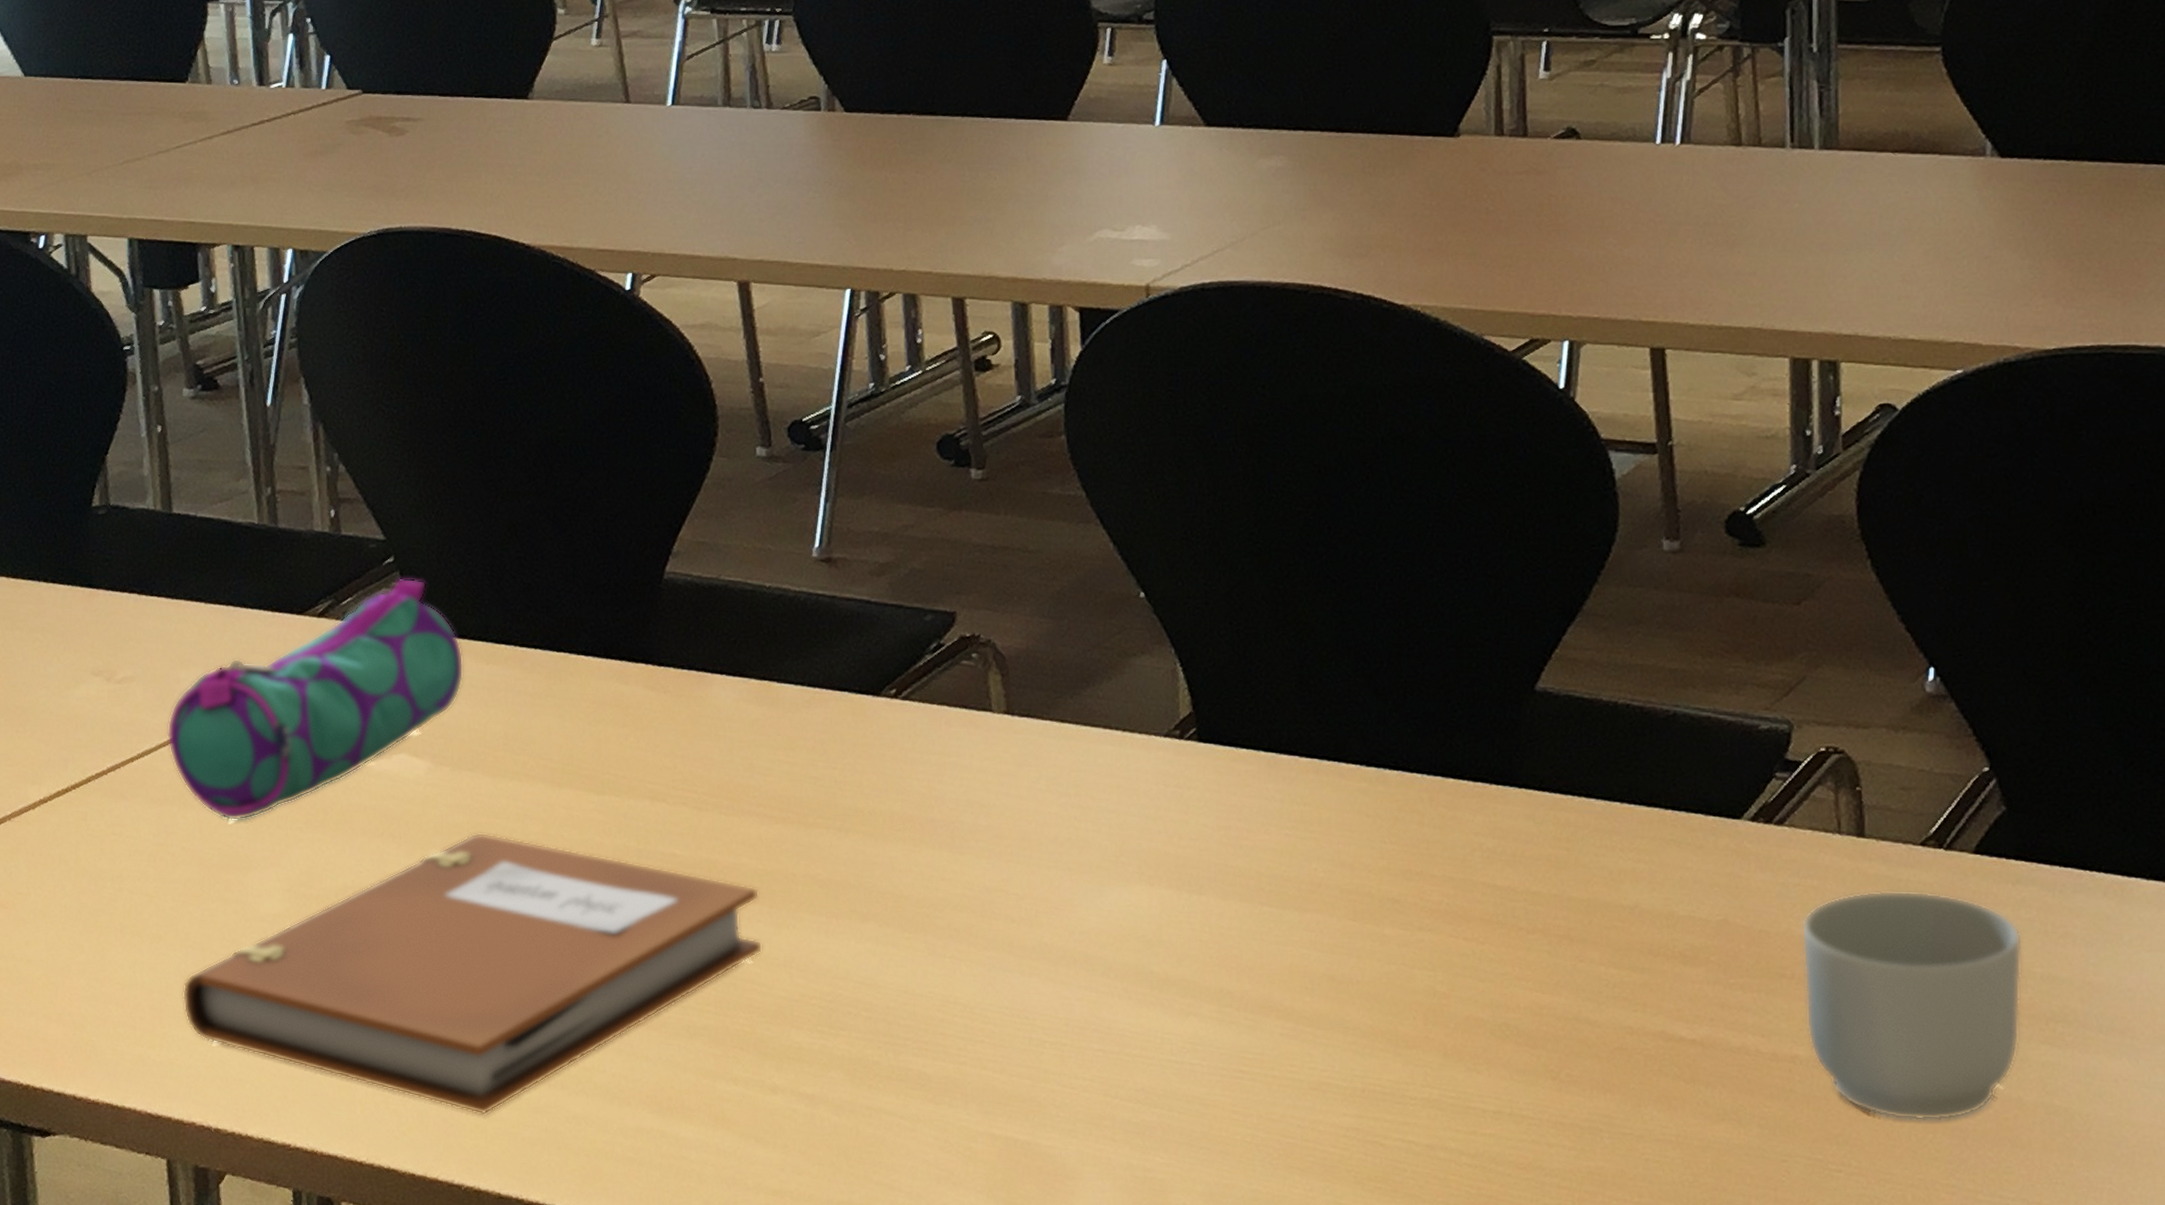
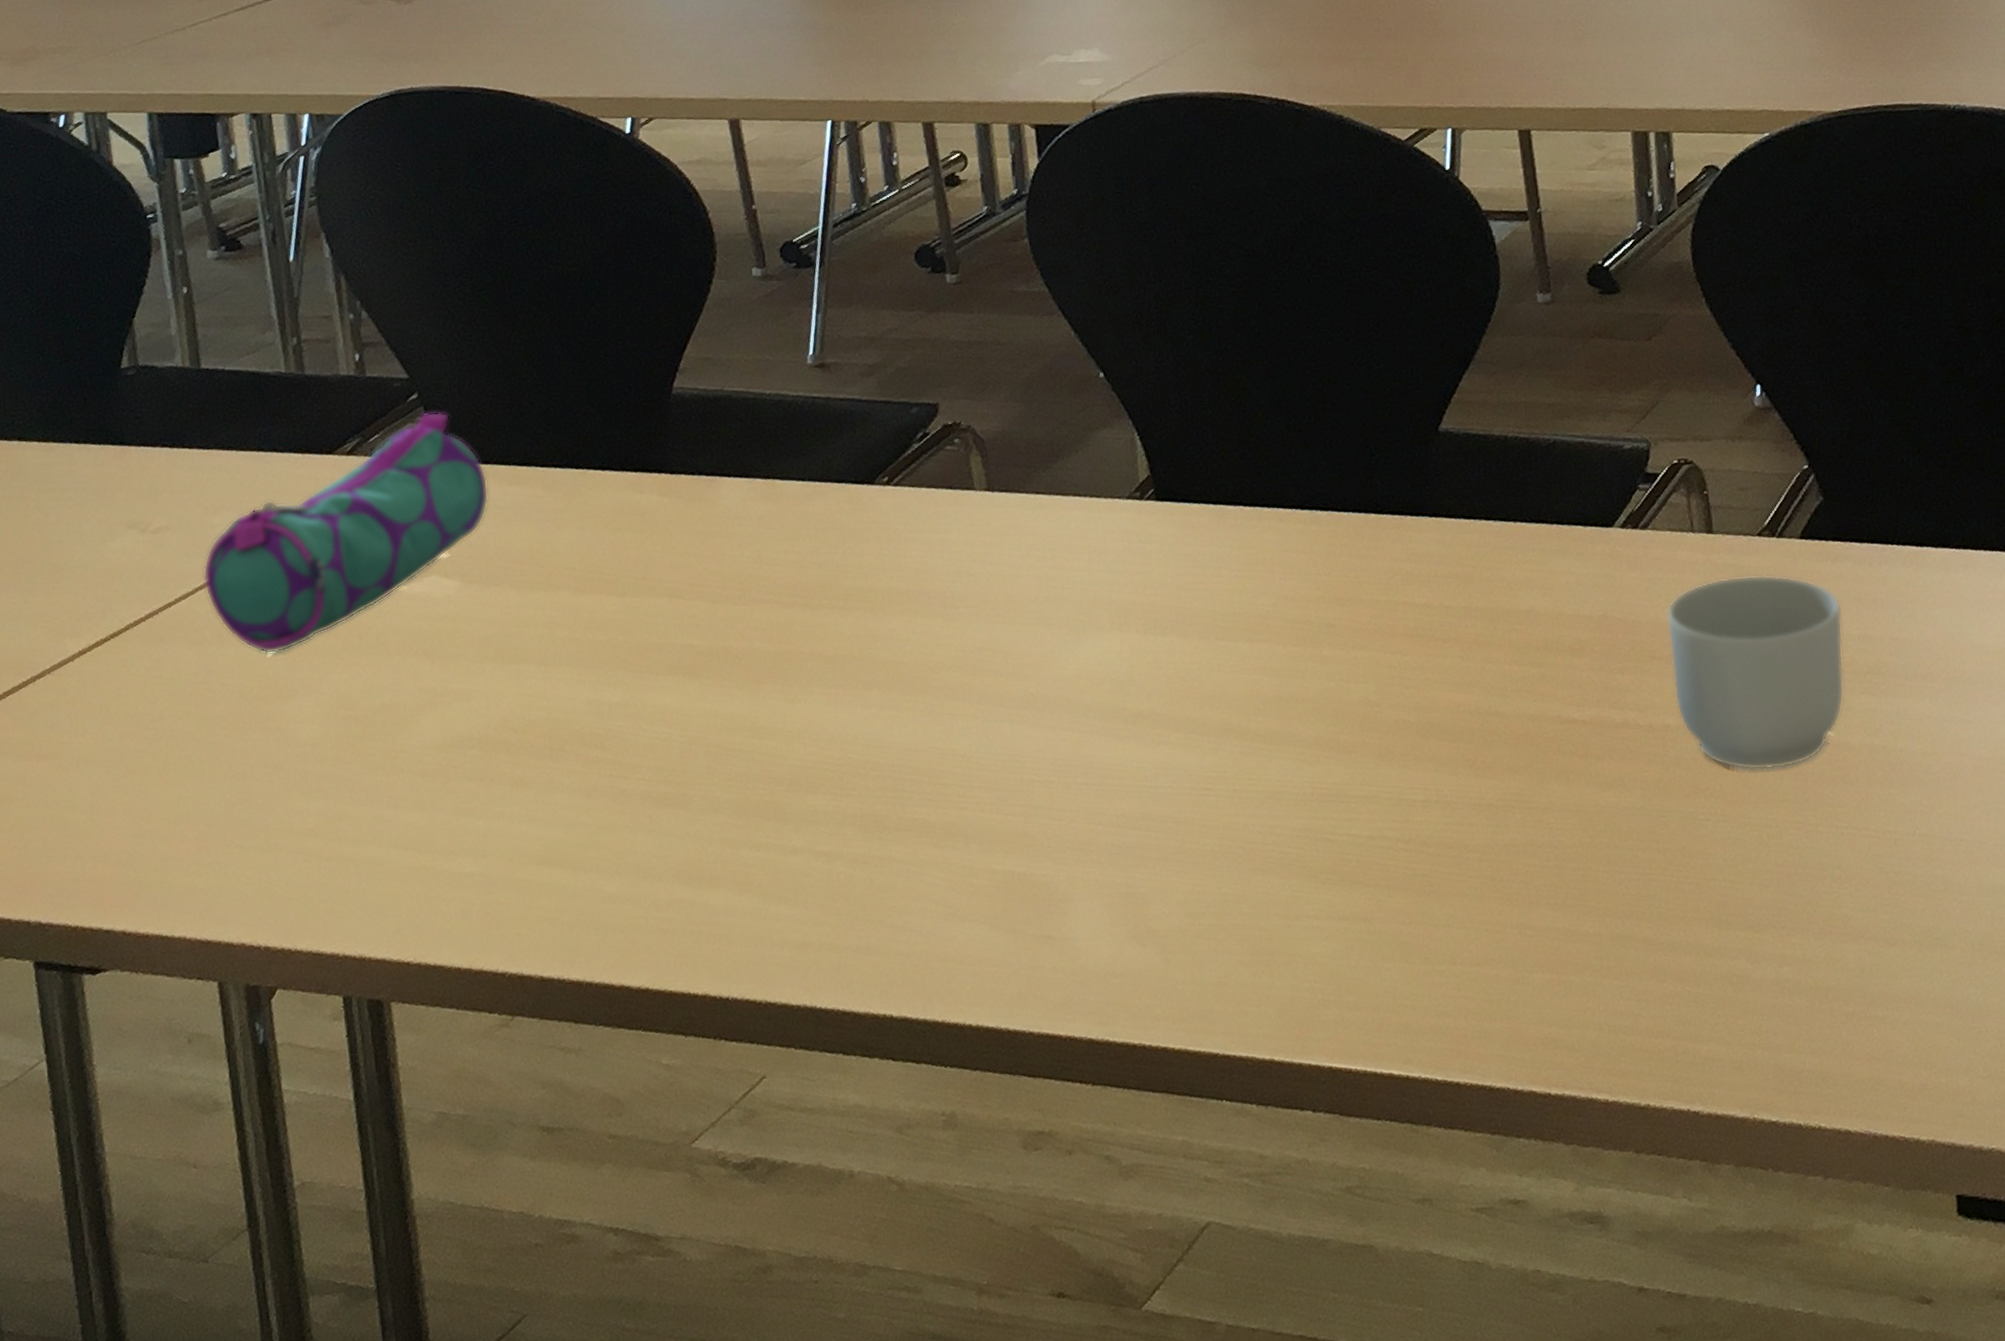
notebook: present [182,832,763,1115] -> none [227,642,778,905]

